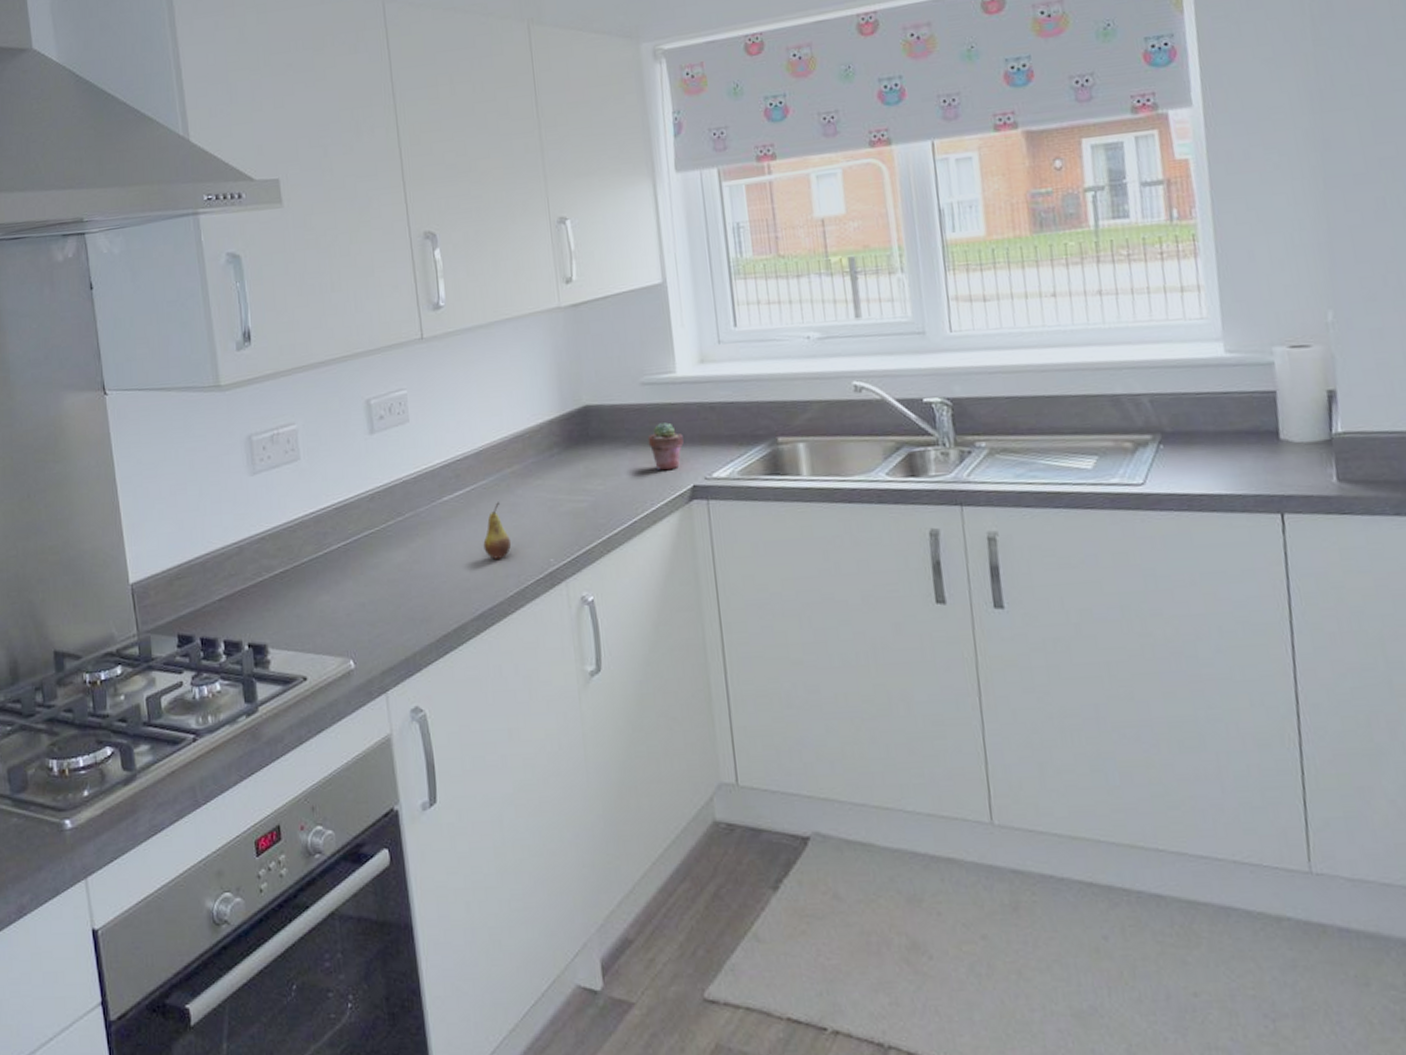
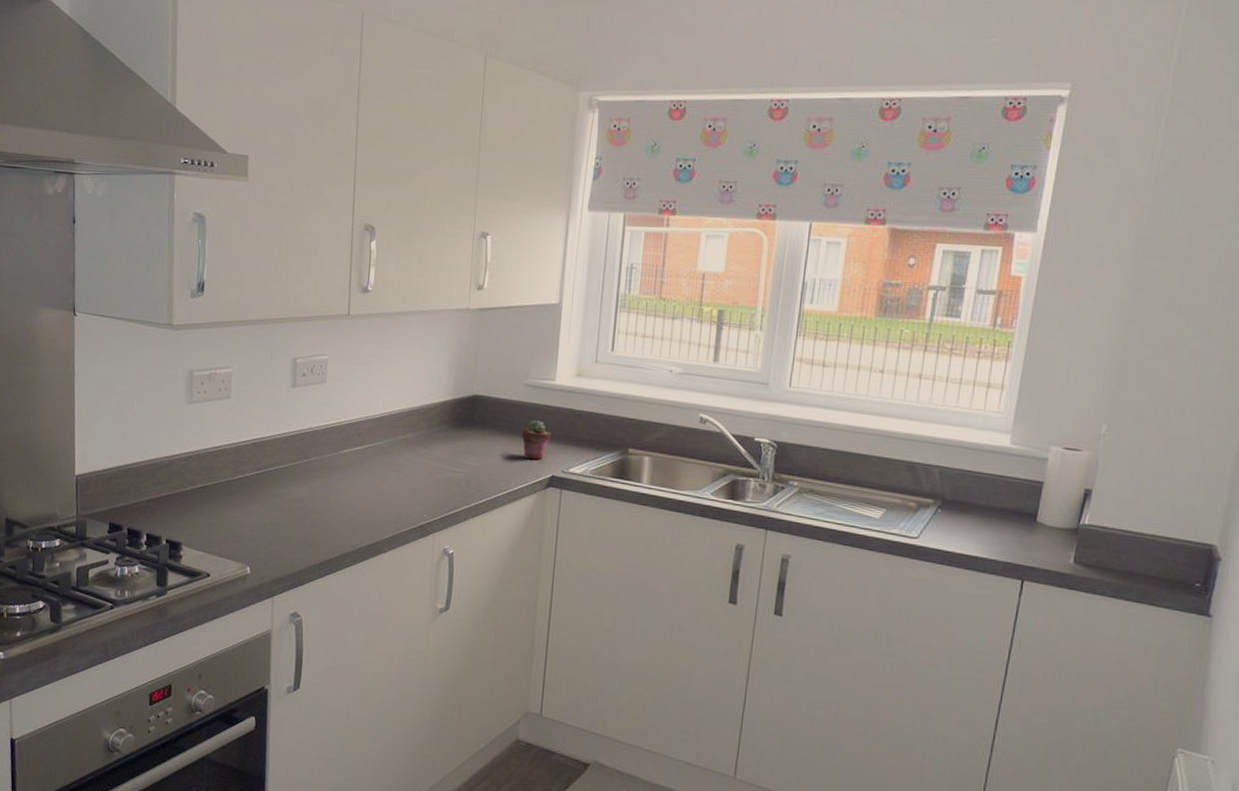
fruit: present [483,502,512,559] -> none [371,461,395,507]

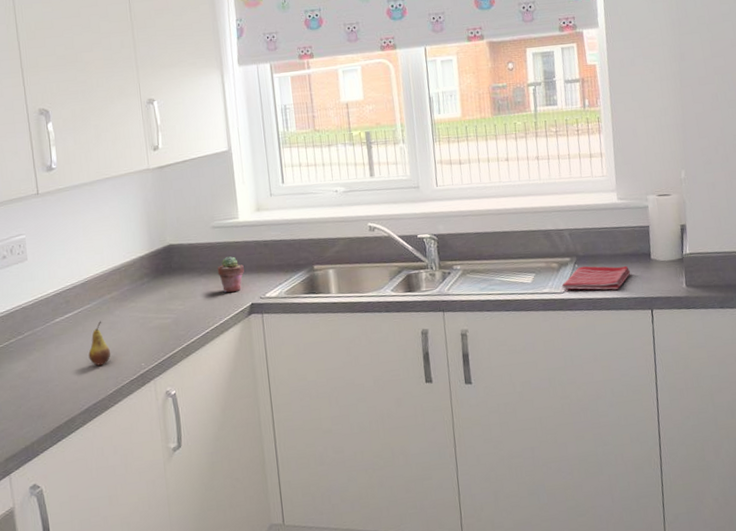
fruit: none [371,461,395,507] -> present [88,321,111,366]
dish towel: none [916,512,1007,548] -> present [562,266,631,290]

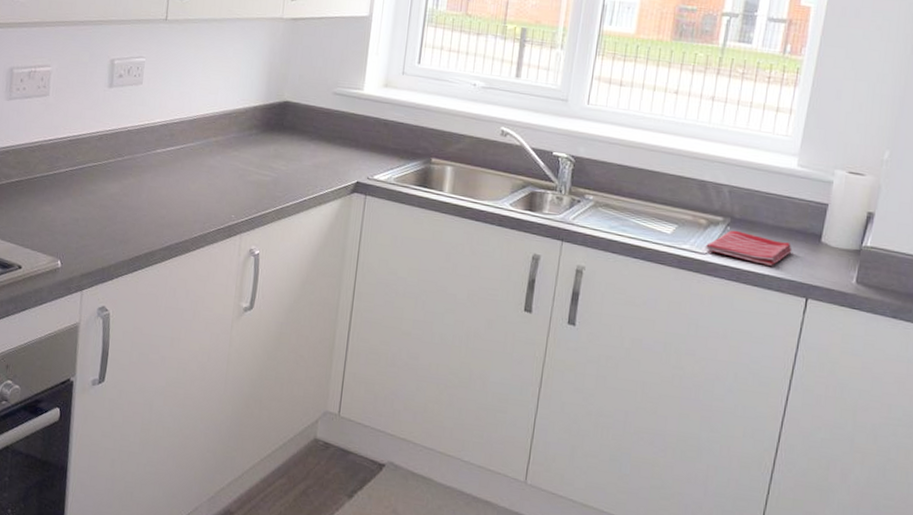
fruit: present [88,321,111,366] -> none [181,162,204,207]
potted succulent: present [217,255,244,293] -> none [328,126,358,166]

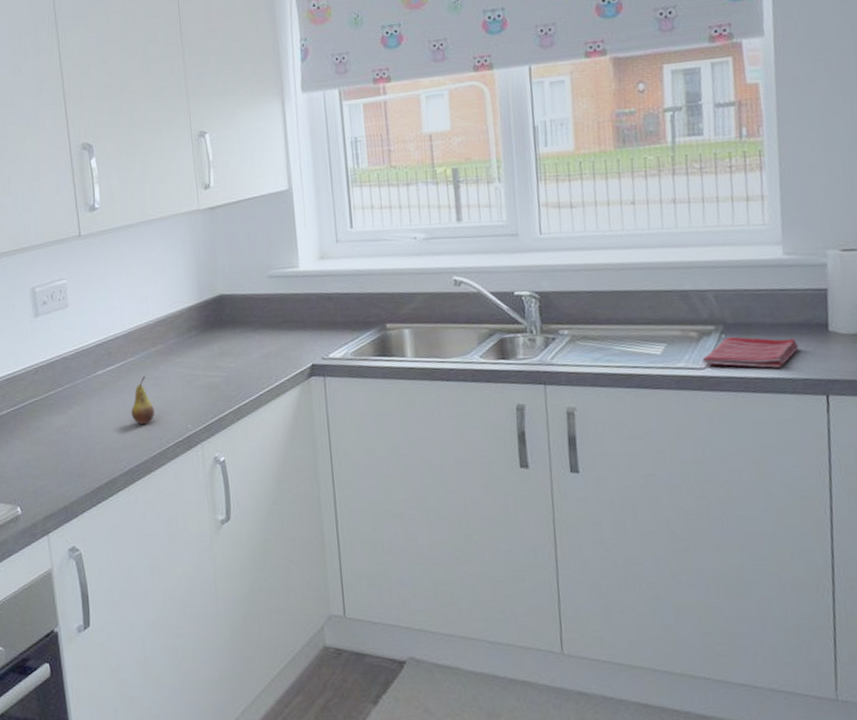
fruit: none [181,162,204,207] -> present [131,376,155,425]

